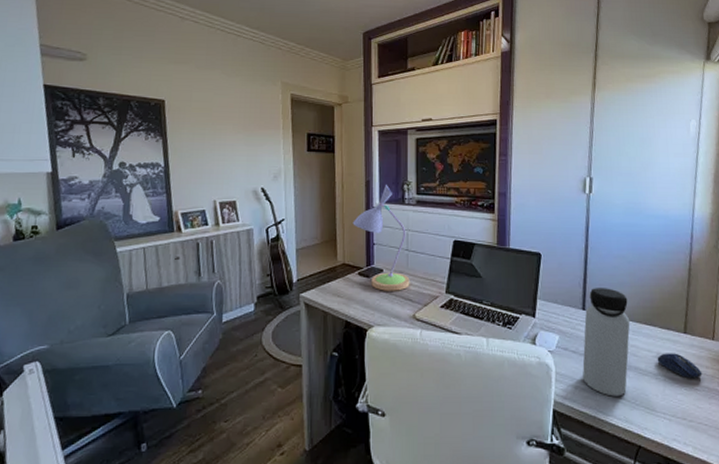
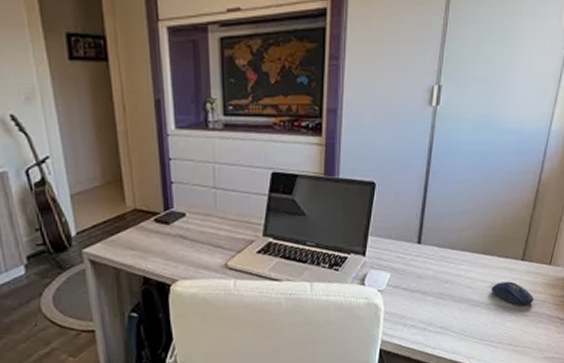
desk lamp: present [353,185,410,291] -> none [142,104,220,239]
water bottle: present [582,288,630,397] -> none [413,217,468,331]

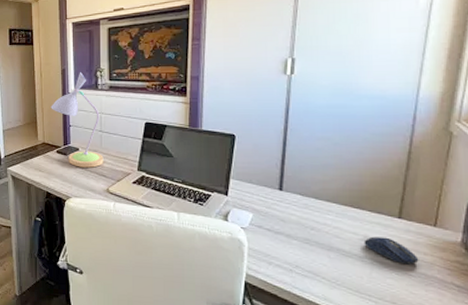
desk lamp: none [142,104,220,239] -> present [51,72,104,168]

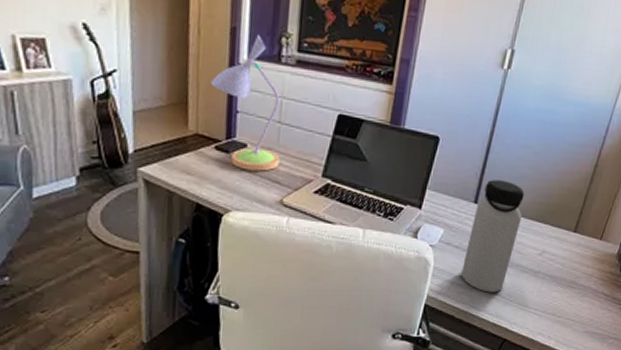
water bottle: none [278,169,334,275] -> present [461,180,525,293]
computer mouse: present [364,236,419,265] -> none [540,251,582,277]

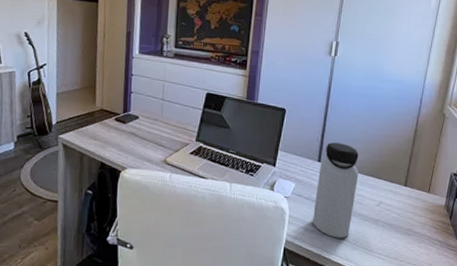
desk lamp: present [210,35,280,171] -> none [112,37,163,137]

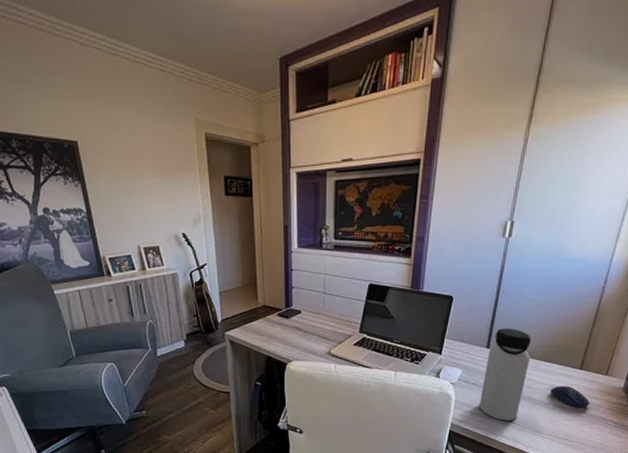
computer mouse: none [378,202,416,226] -> present [550,386,590,408]

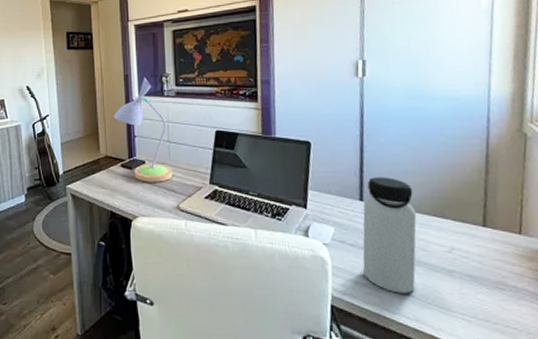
desk lamp: none [272,230,326,330] -> present [113,78,173,182]
computer mouse: present [550,386,590,408] -> none [450,248,508,277]

